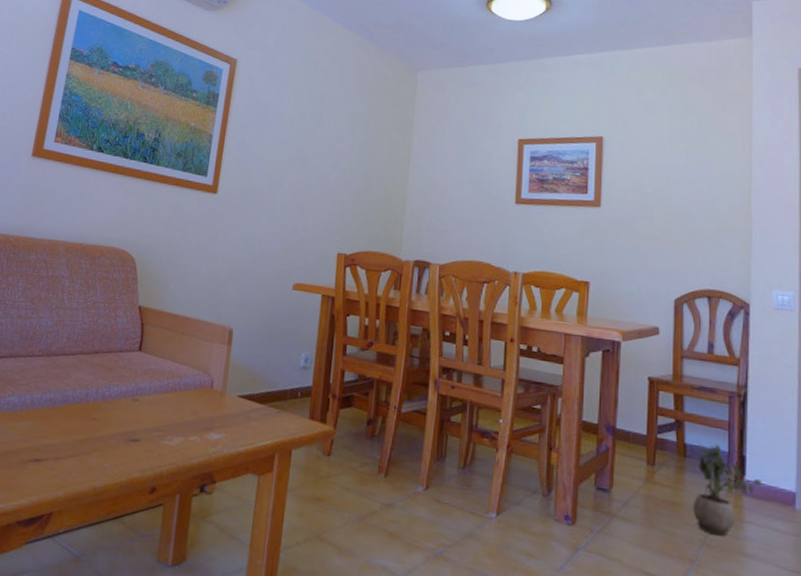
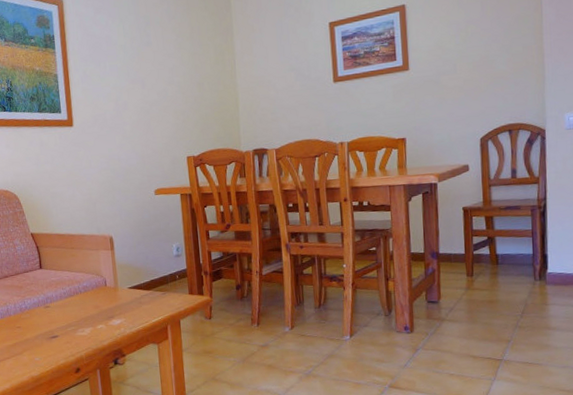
potted plant: present [692,443,762,536] -> none [505,250,561,319]

